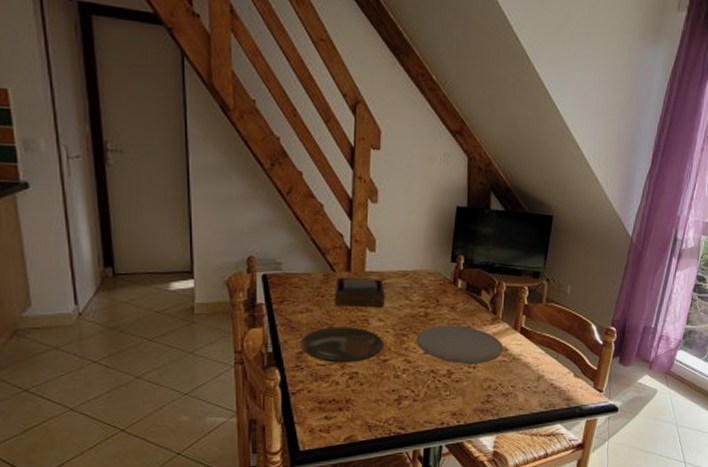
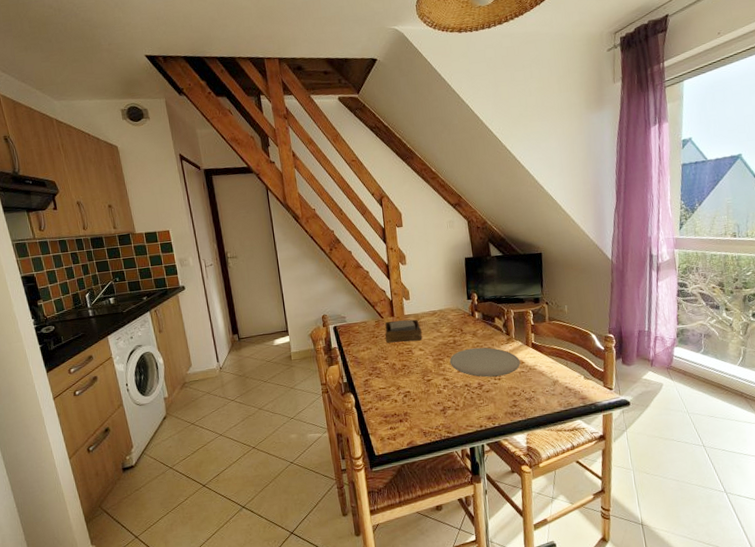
plate: present [301,327,385,363] -> none [365,357,427,386]

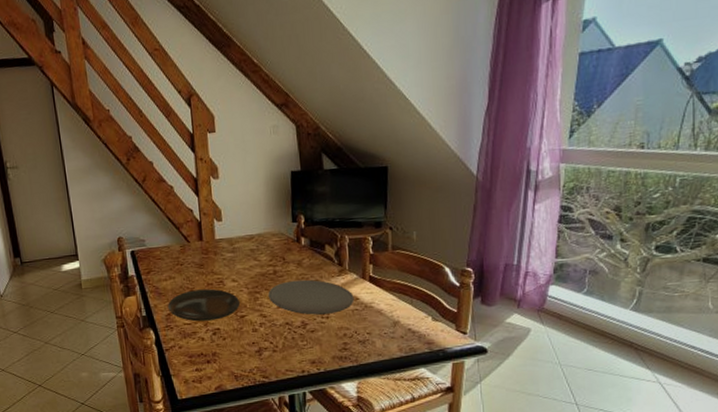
plate: none [365,357,427,386] -> present [168,288,241,322]
napkin holder: present [384,319,422,343] -> none [191,244,236,272]

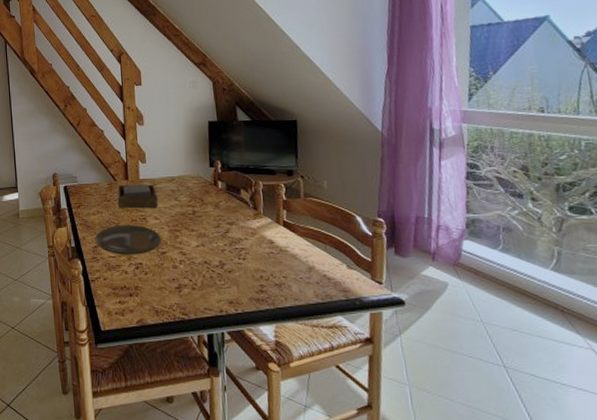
napkin holder: none [191,244,236,272] -> present [117,184,158,208]
plate: present [268,279,355,315] -> none [187,221,270,256]

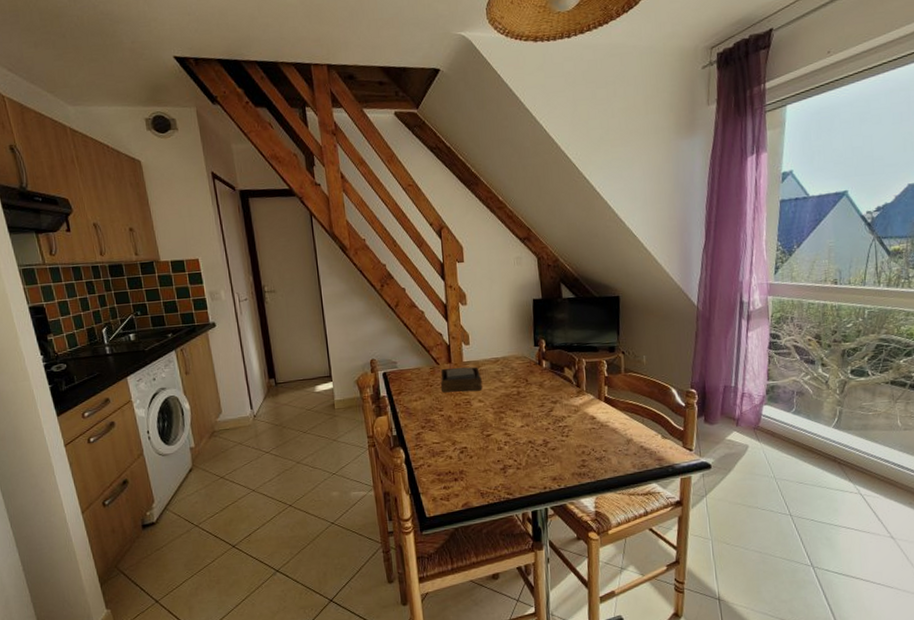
plate: present [95,225,162,255] -> none [418,409,487,441]

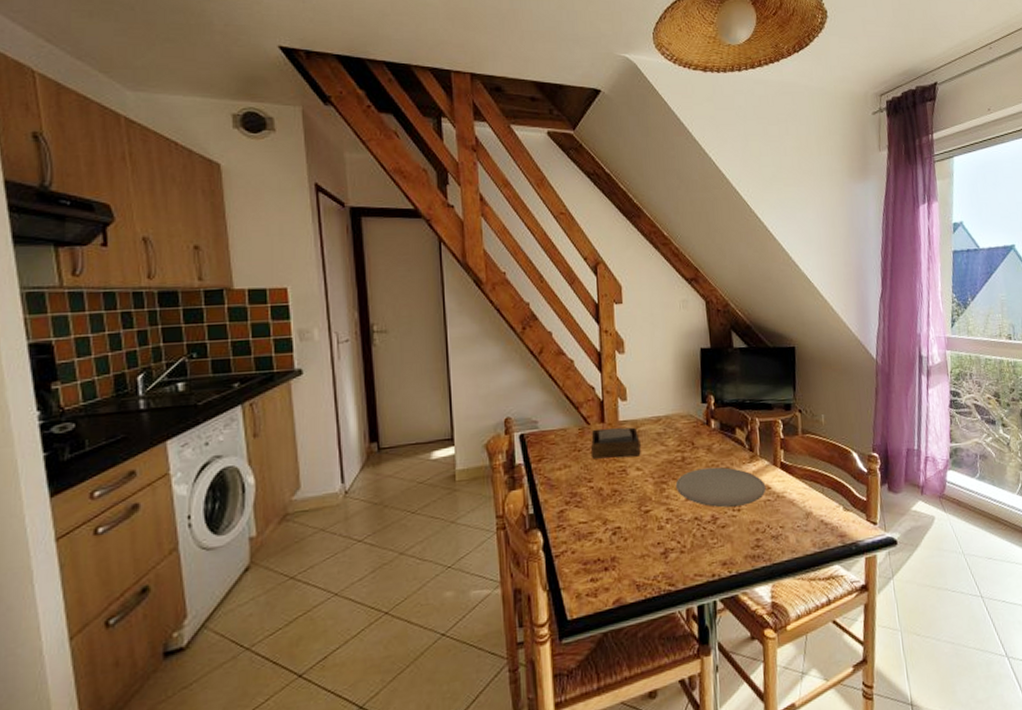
plate: none [512,400,592,434] -> present [675,467,766,508]

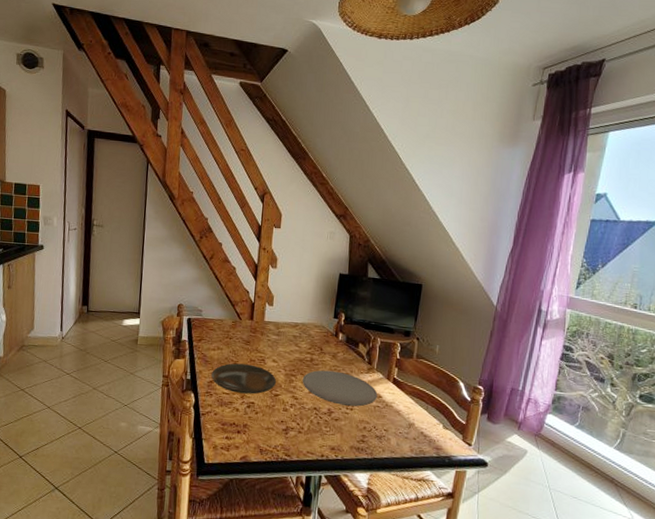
plate: none [561,479,645,519] -> present [211,363,277,394]
napkin holder: present [591,427,641,459] -> none [240,324,279,351]

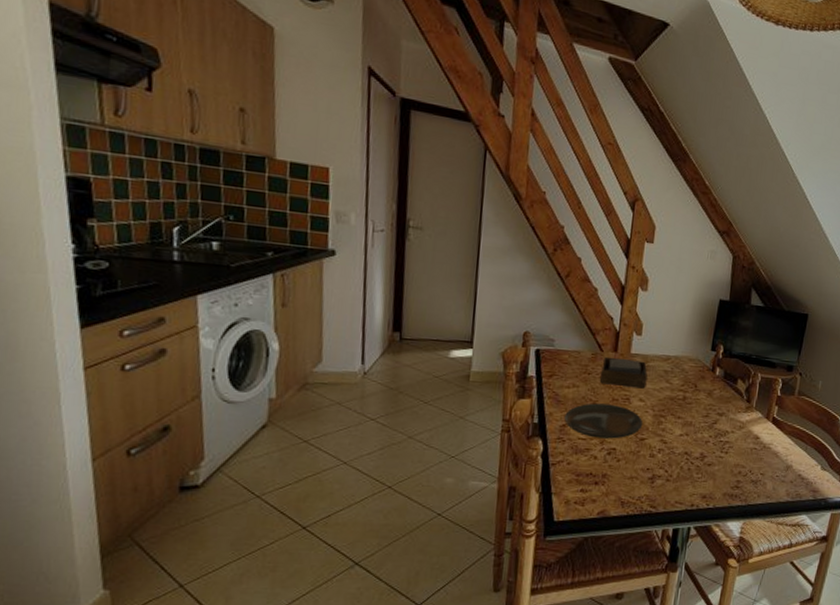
napkin holder: none [240,324,279,351] -> present [600,356,648,389]
plate: present [302,370,378,407] -> none [672,409,756,450]

